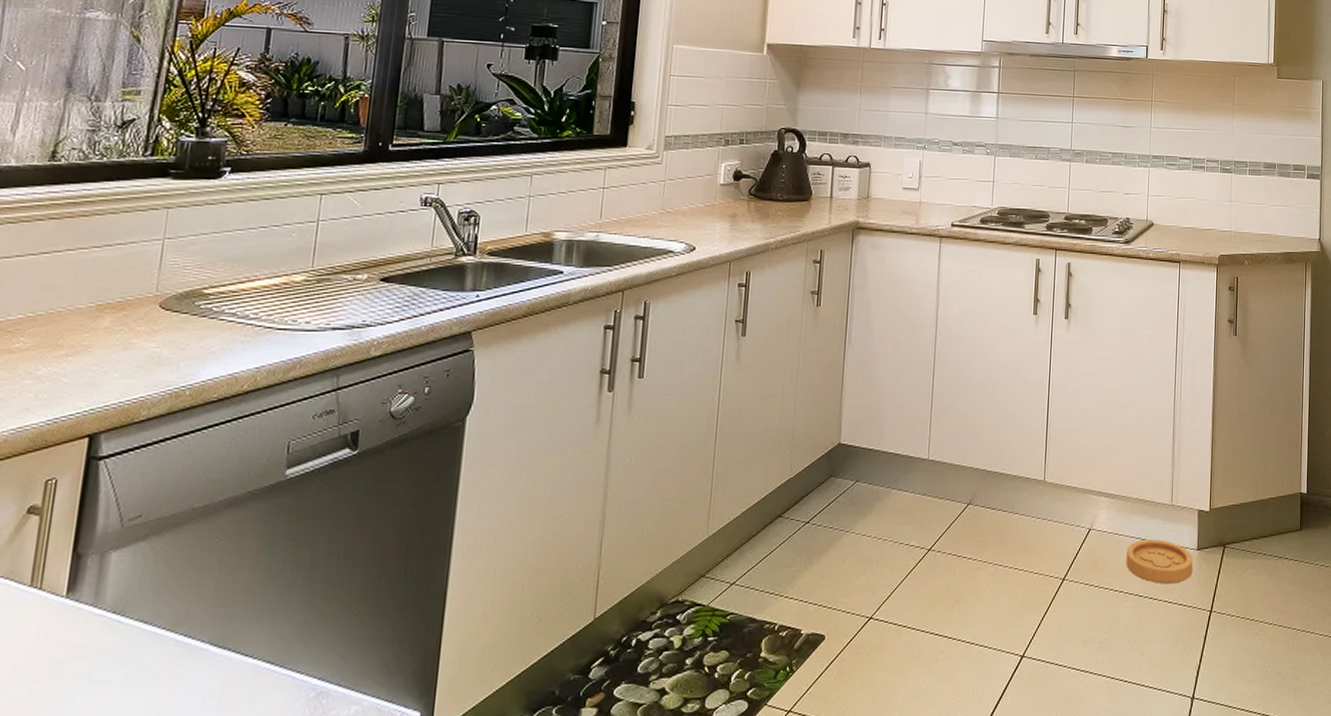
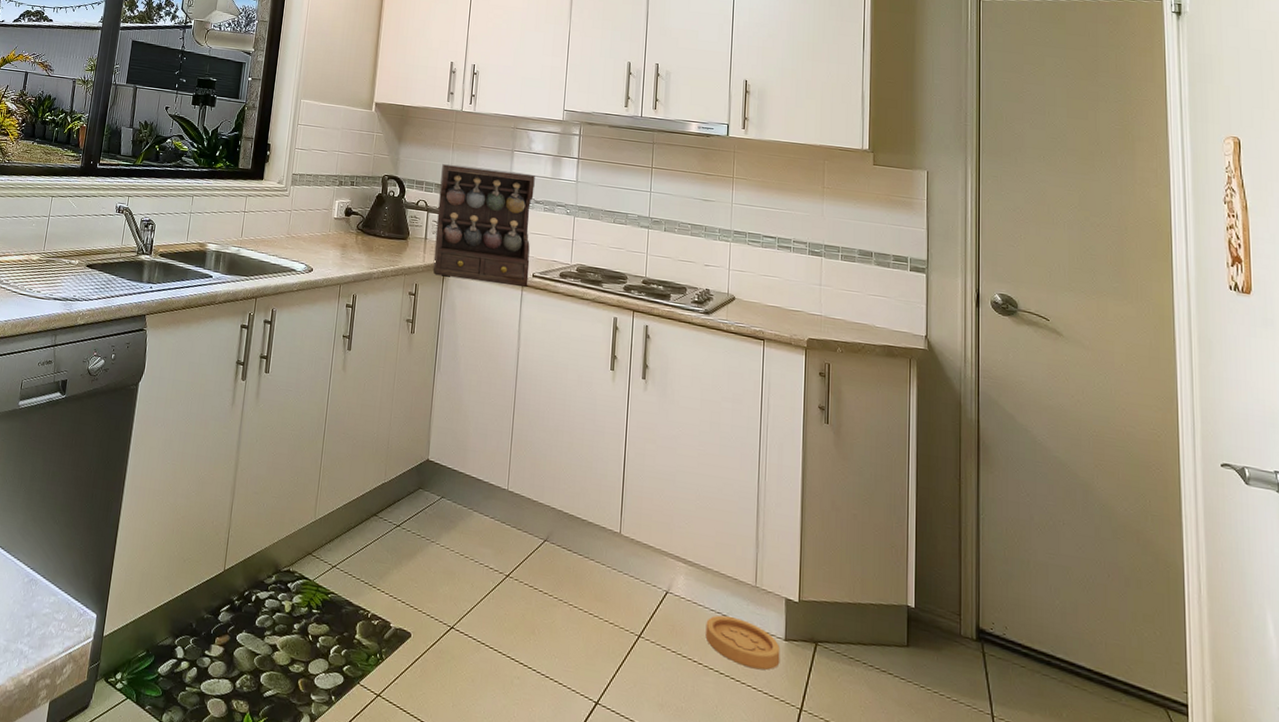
spice rack: none [840,110,953,238] -> present [433,164,535,287]

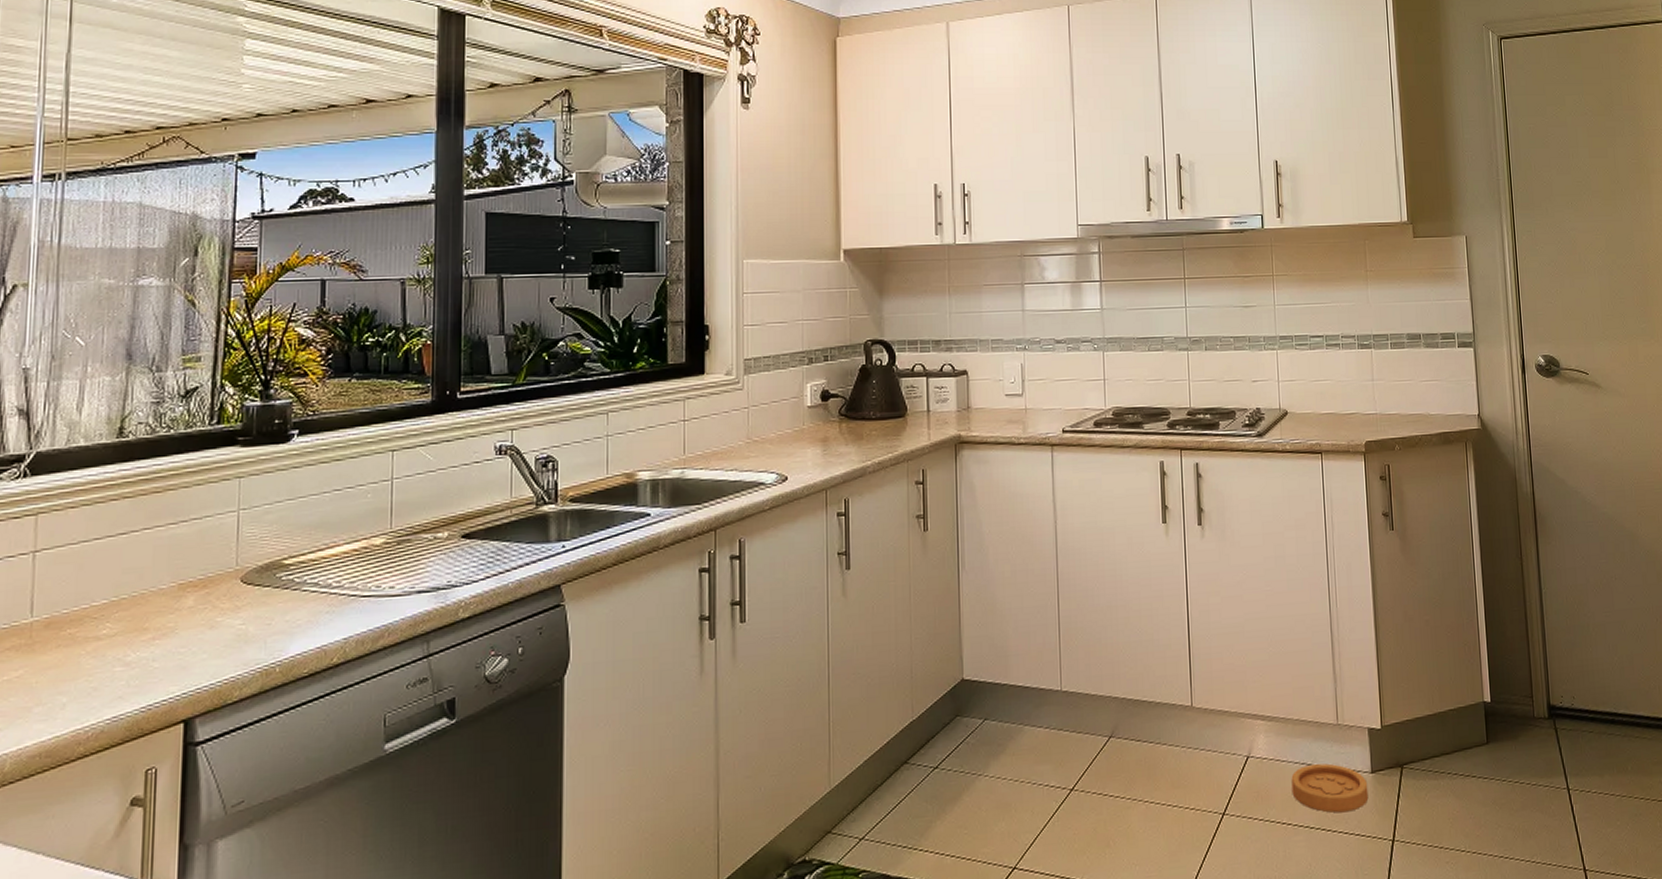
spice rack: present [433,164,535,287] -> none [938,310,1058,452]

